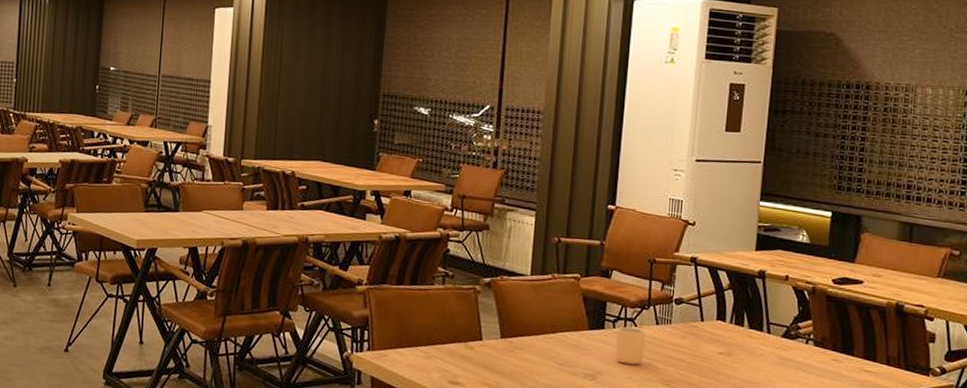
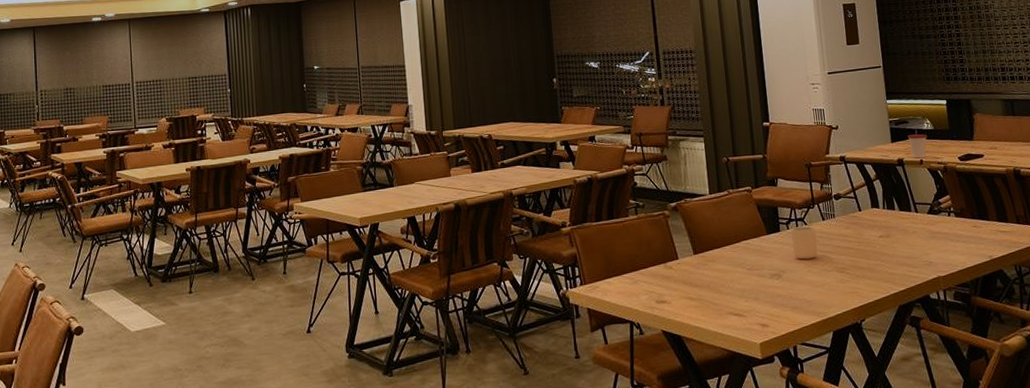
cup: none [776,241,800,274] -> present [907,130,927,158]

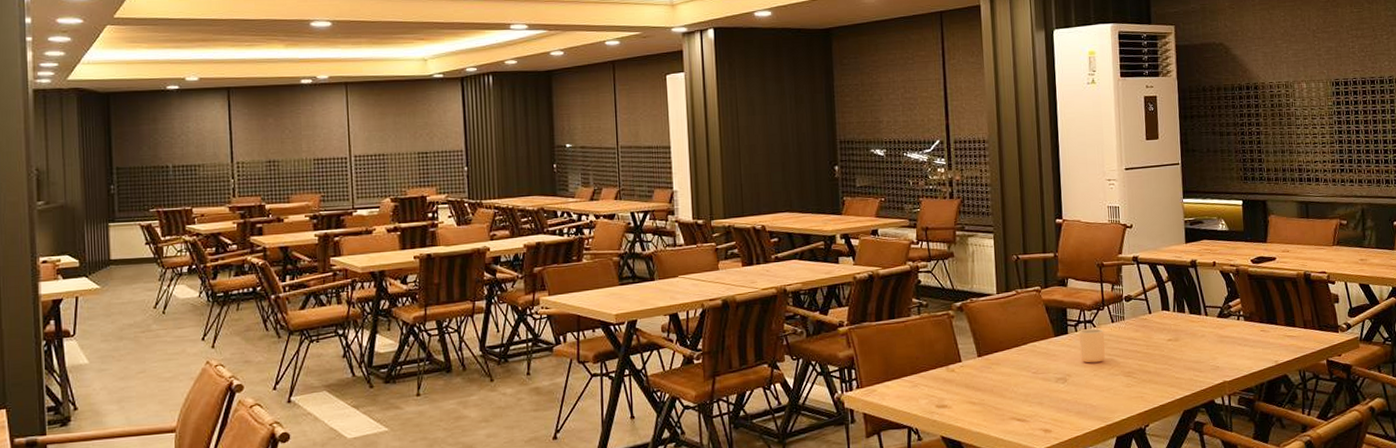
cup: present [907,130,927,158] -> none [1201,231,1221,260]

